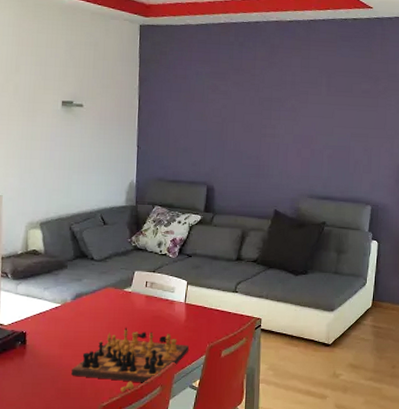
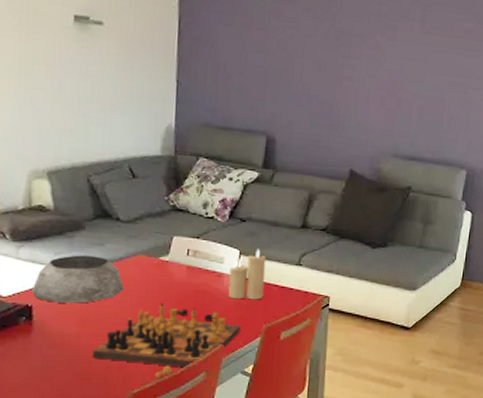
plant pot: none [25,289,97,329] -> present [31,255,124,303]
candle: none [178,279,209,323] -> present [228,249,267,300]

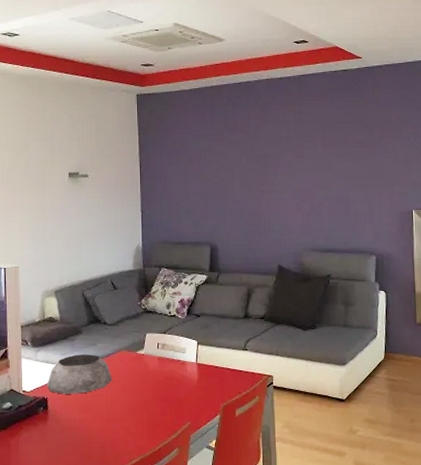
gameboard: present [93,302,240,378] -> none [92,389,203,455]
candle: present [228,249,267,300] -> none [191,338,219,383]

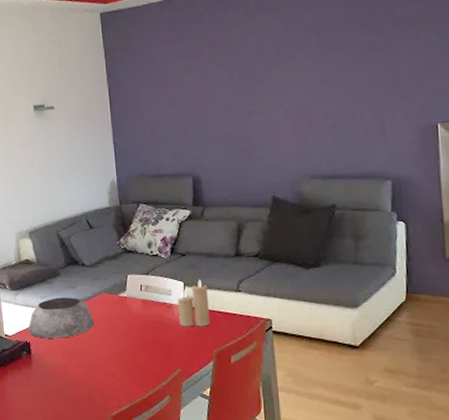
candle: none [191,338,219,383] -> present [177,279,211,327]

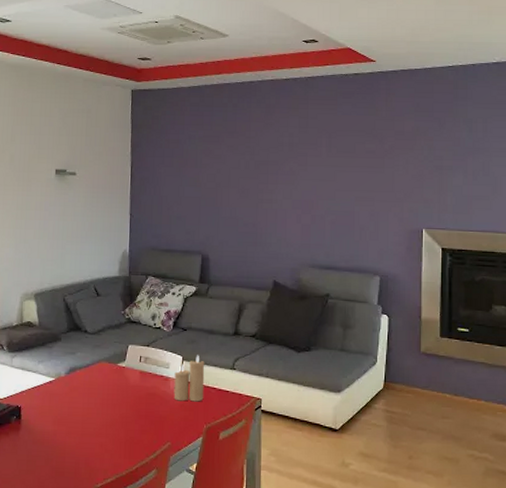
plant pot: present [28,297,95,338] -> none [20,362,90,405]

